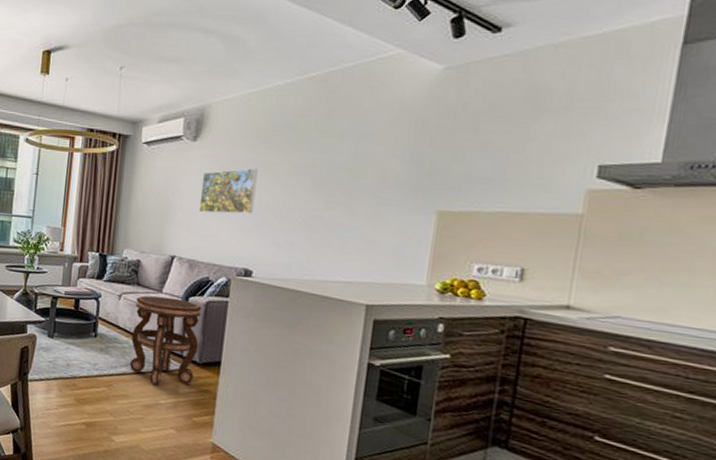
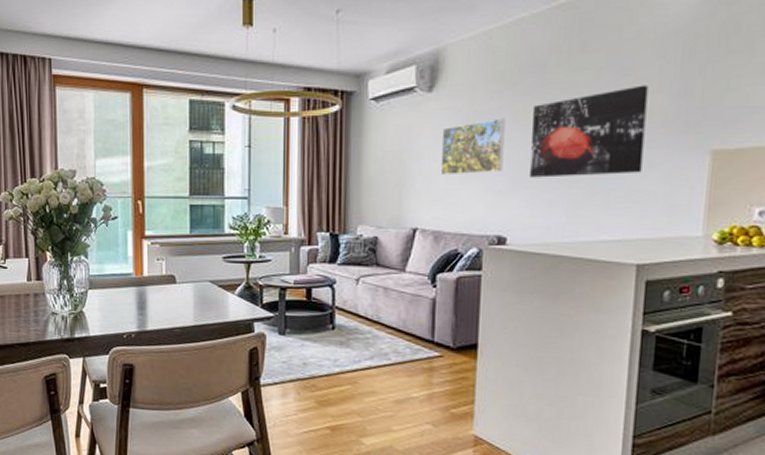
side table: present [129,295,202,385] -> none [374,276,452,376]
wall art: none [276,150,384,225] -> present [530,85,649,178]

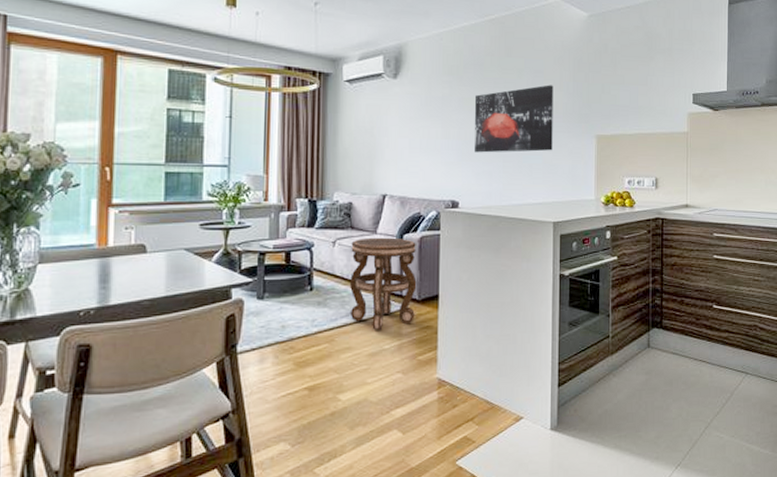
side table: none [374,276,452,376] -> present [350,237,417,330]
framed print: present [440,118,506,176] -> none [405,103,455,149]

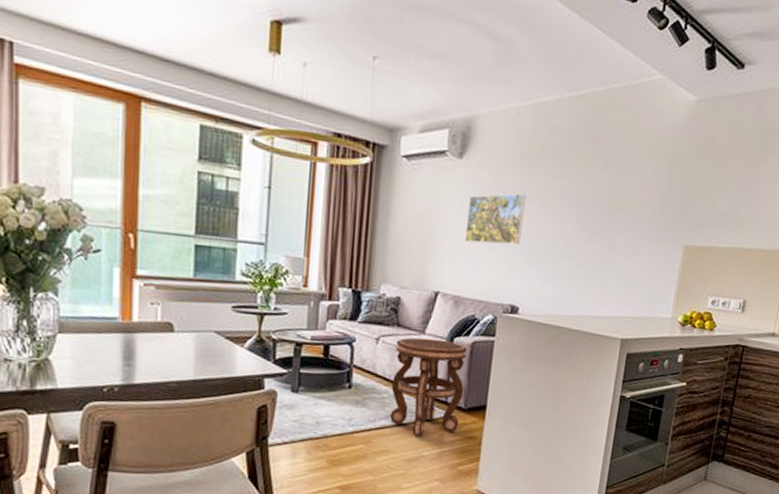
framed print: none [405,103,455,149] -> present [464,193,526,245]
wall art: present [475,84,553,153] -> none [543,181,643,259]

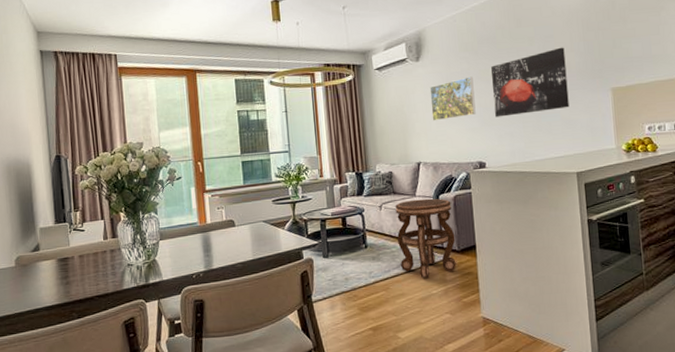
wall art: none [543,181,643,259] -> present [491,47,569,117]

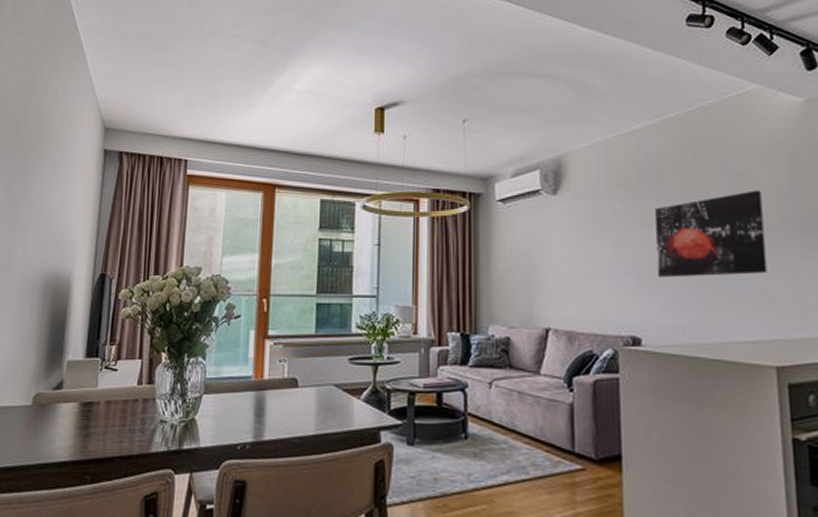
side table: present [395,198,456,278] -> none [510,379,592,494]
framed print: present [429,76,476,121] -> none [568,219,631,275]

